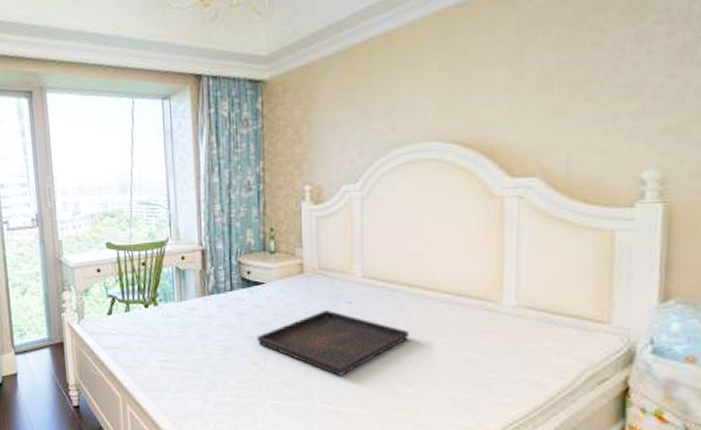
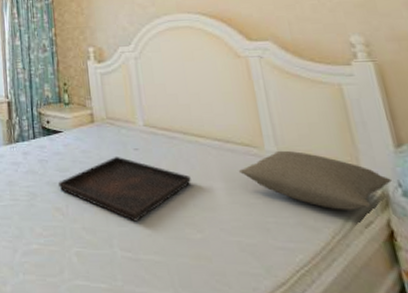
pillow: none [466,304,645,367] -> present [238,150,393,210]

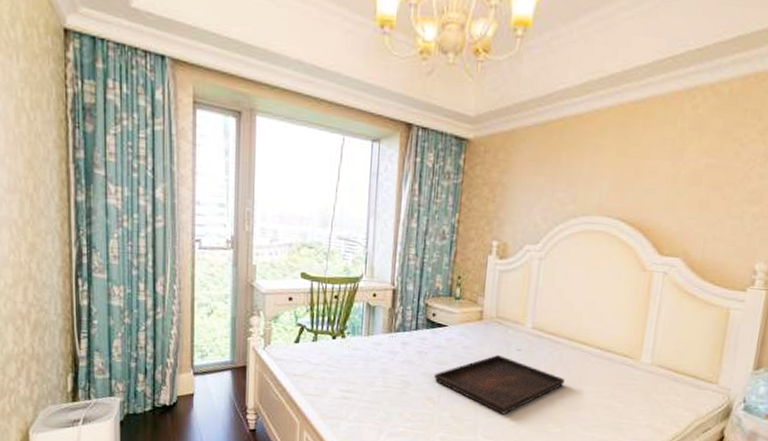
pillow: present [238,150,393,210] -> none [610,363,740,419]

